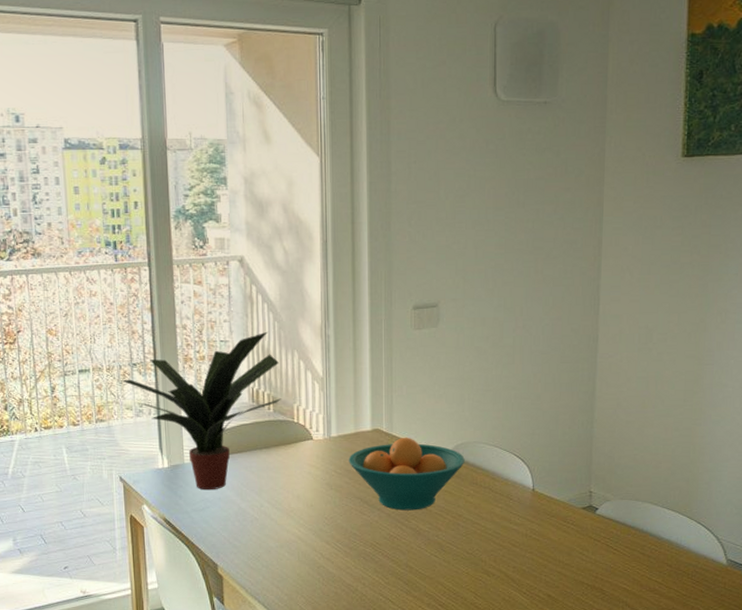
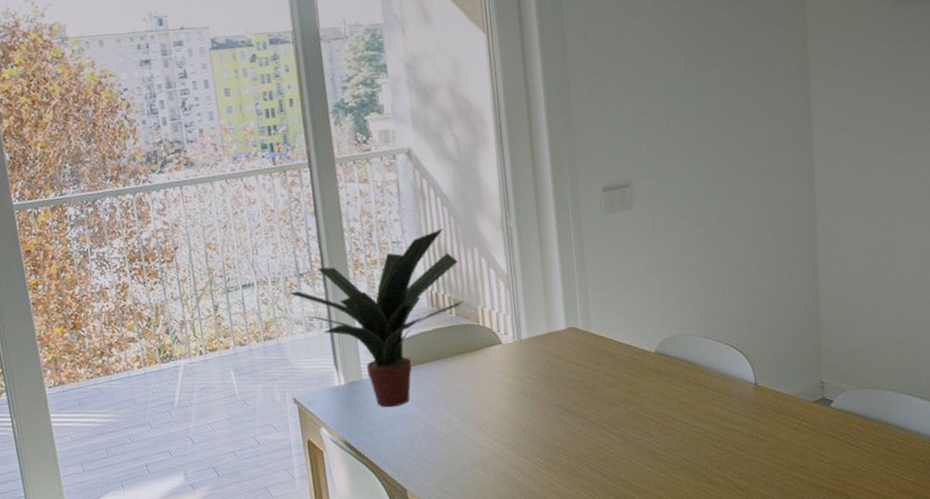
fruit bowl: present [348,438,465,511] -> none [543,334,675,417]

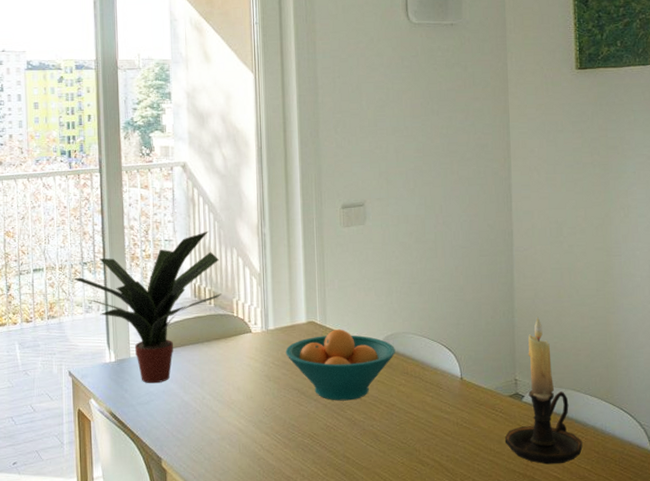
fruit bowl: none [543,334,675,417] -> present [285,329,395,401]
candle holder: none [809,308,905,478] -> present [504,317,583,465]

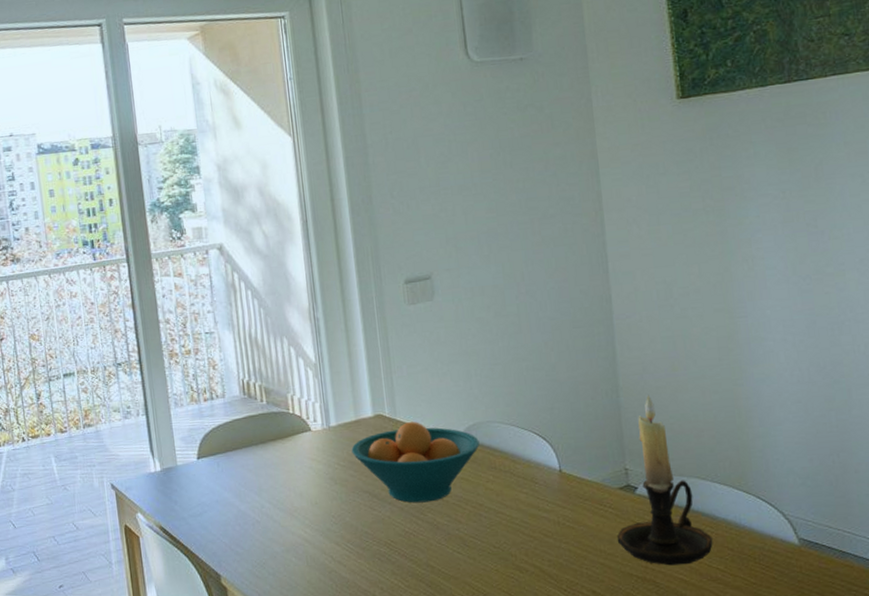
potted plant: present [73,230,221,384] -> none [108,319,274,493]

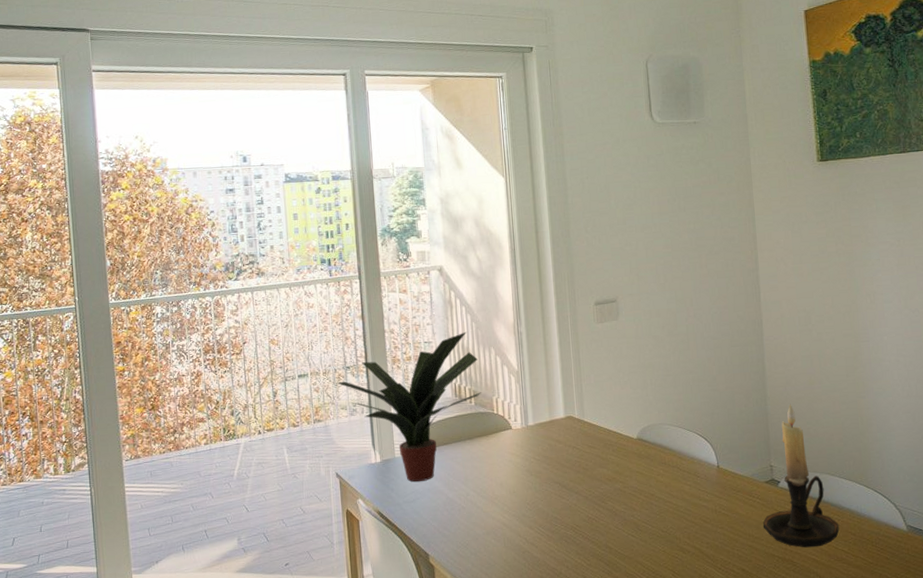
potted plant: none [108,319,274,493] -> present [337,331,481,482]
fruit bowl: present [351,421,480,503] -> none [545,423,653,493]

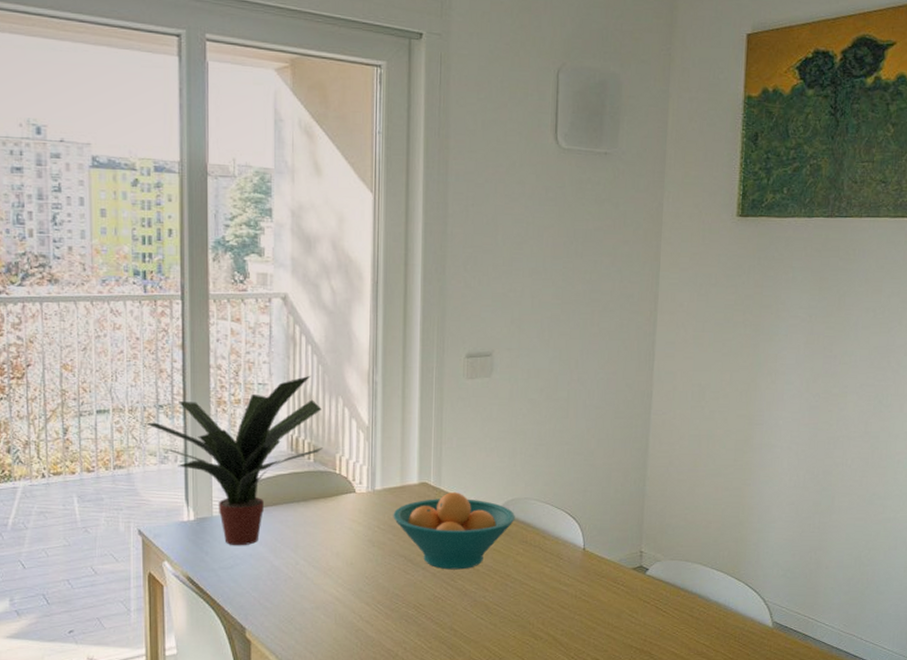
fruit bowl: none [545,423,653,493] -> present [393,492,515,570]
candle holder: present [762,404,840,548] -> none [624,487,704,640]

